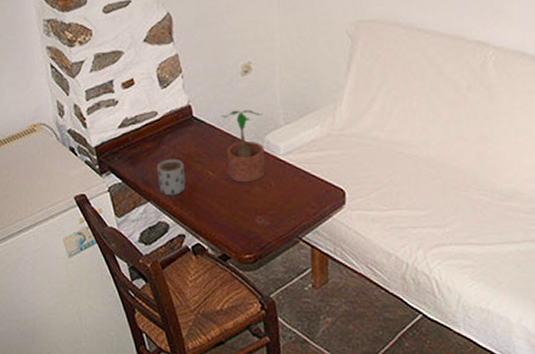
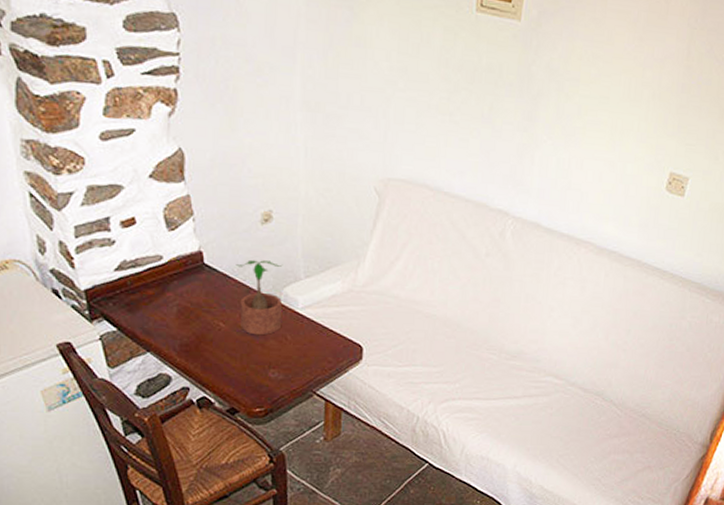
mug: present [156,158,186,196] -> none [159,307,193,347]

